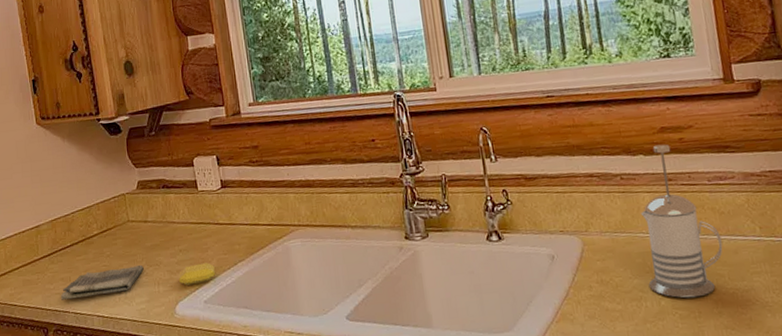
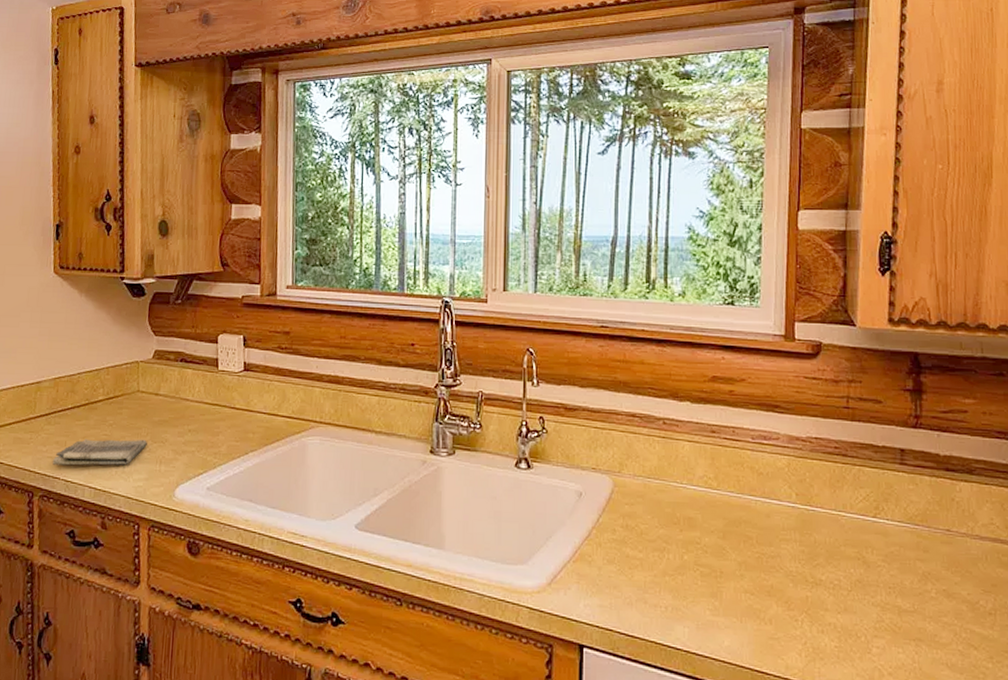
soap bar: present [179,263,215,285] -> none [183,447,223,469]
french press: present [640,144,723,298] -> none [674,393,756,557]

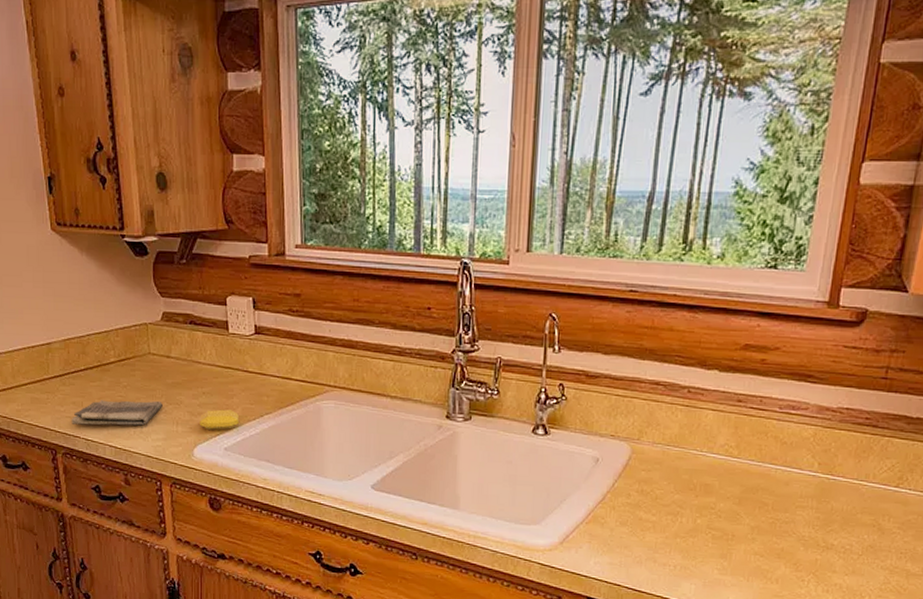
soap bar: none [183,447,223,469] -> present [200,409,239,430]

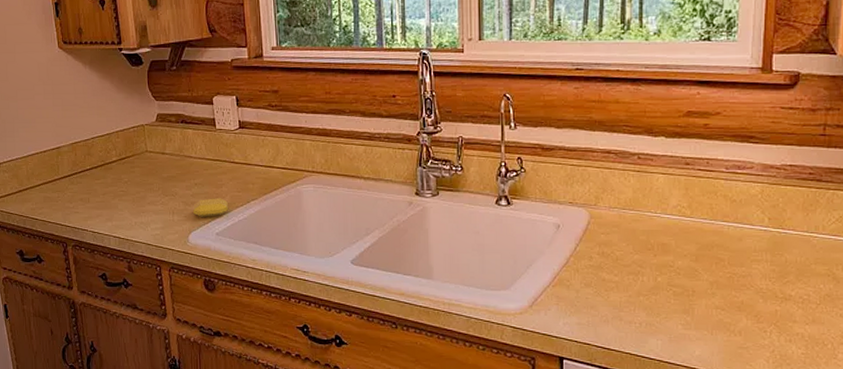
dish towel: present [72,400,163,426] -> none [80,193,160,219]

